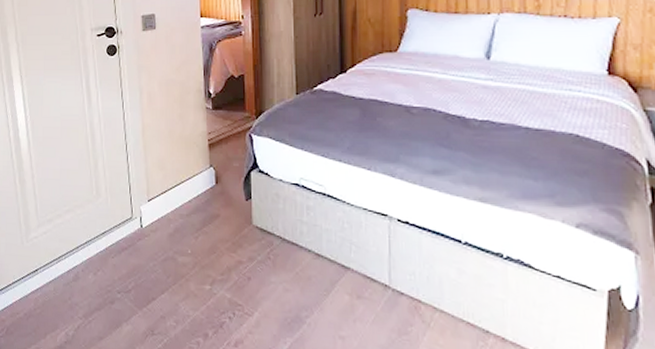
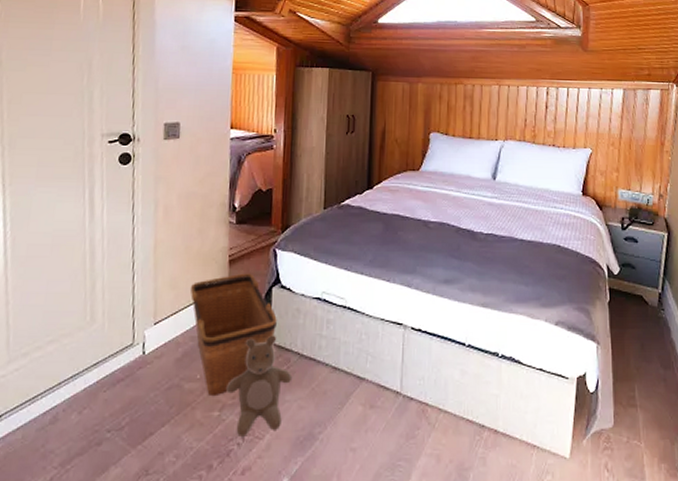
bicycle basket: none [177,157,257,272] -> present [191,273,277,397]
teddy bear: none [214,217,276,312] -> present [225,335,293,437]

